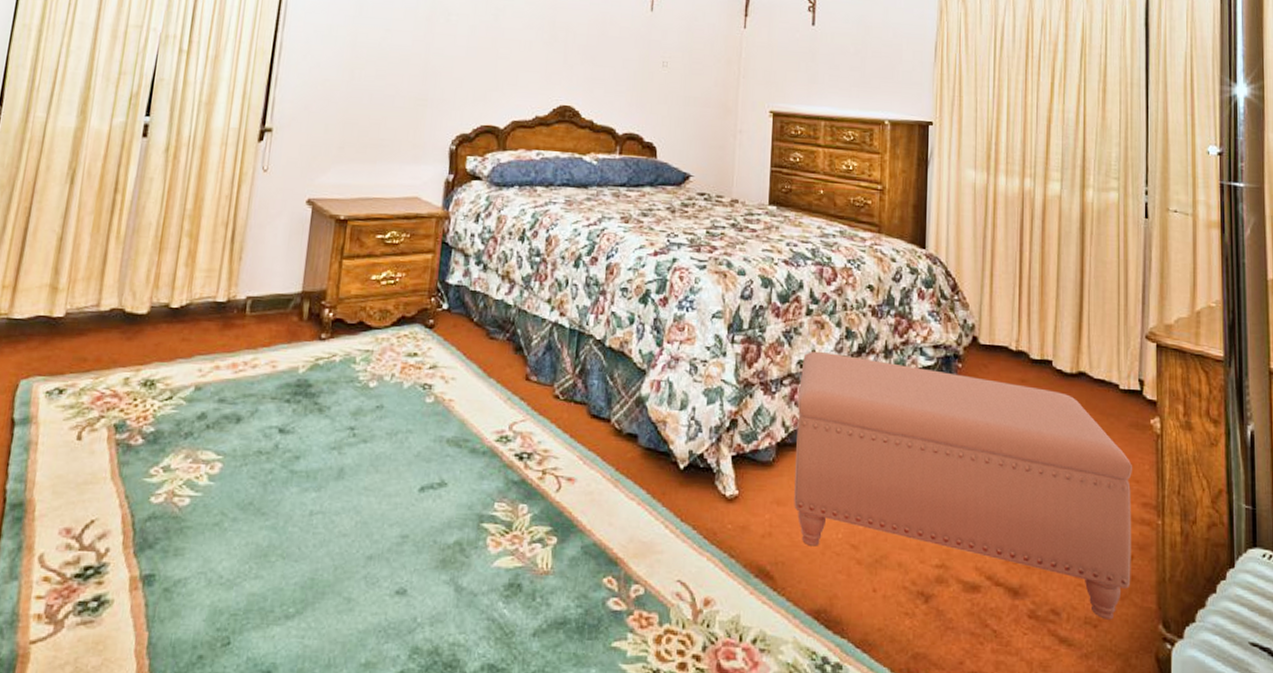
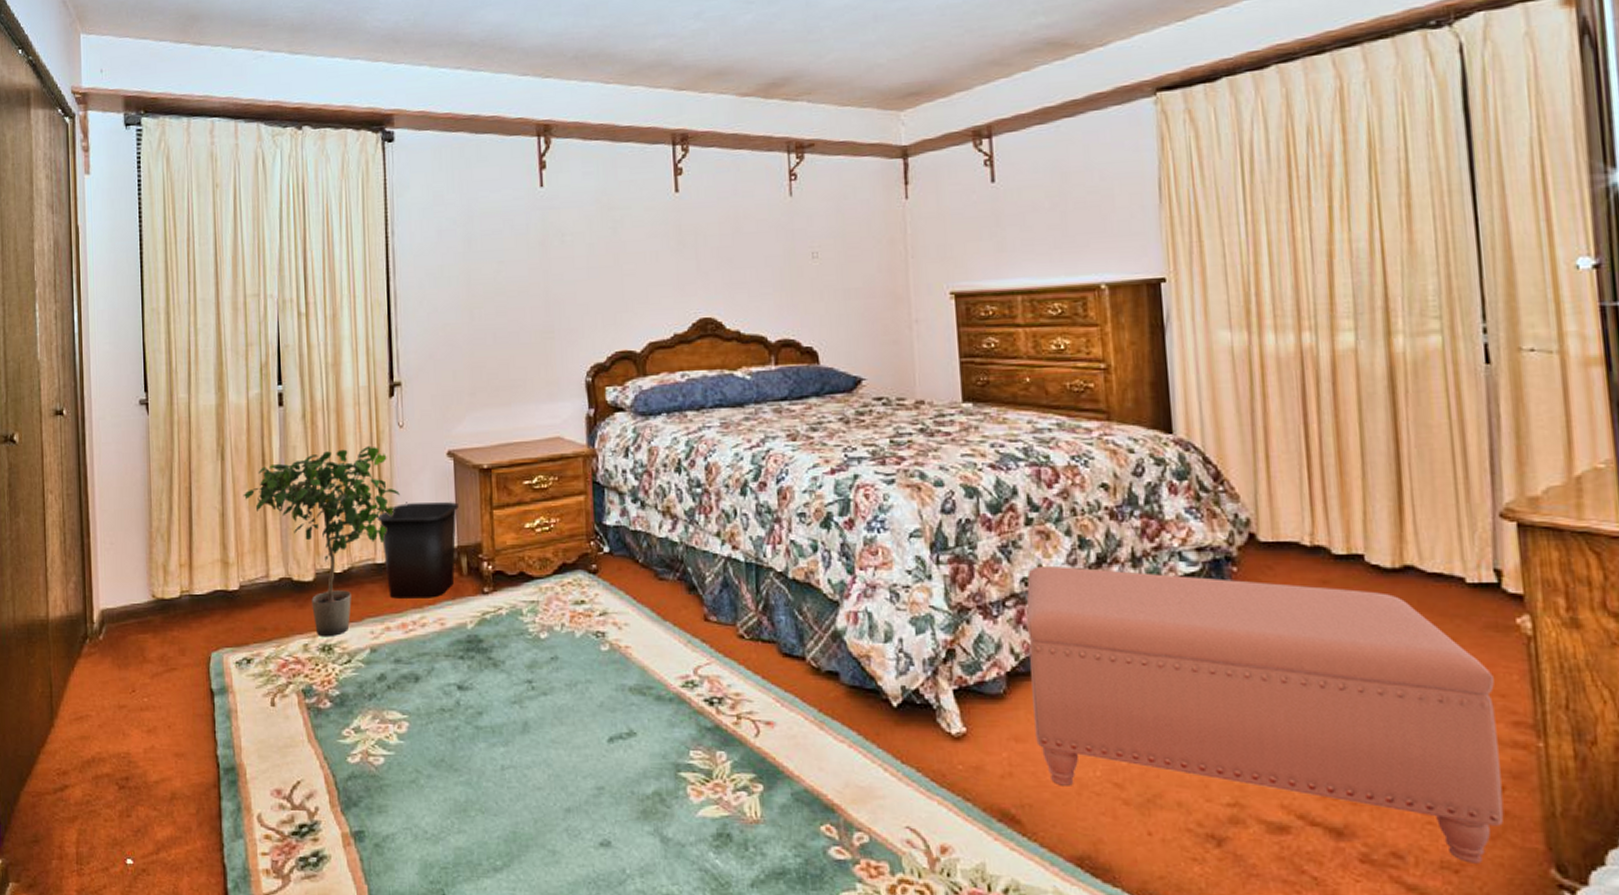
potted plant: none [87,185,253,371] -> present [243,445,400,636]
waste bin: none [224,245,310,340] -> present [377,502,459,599]

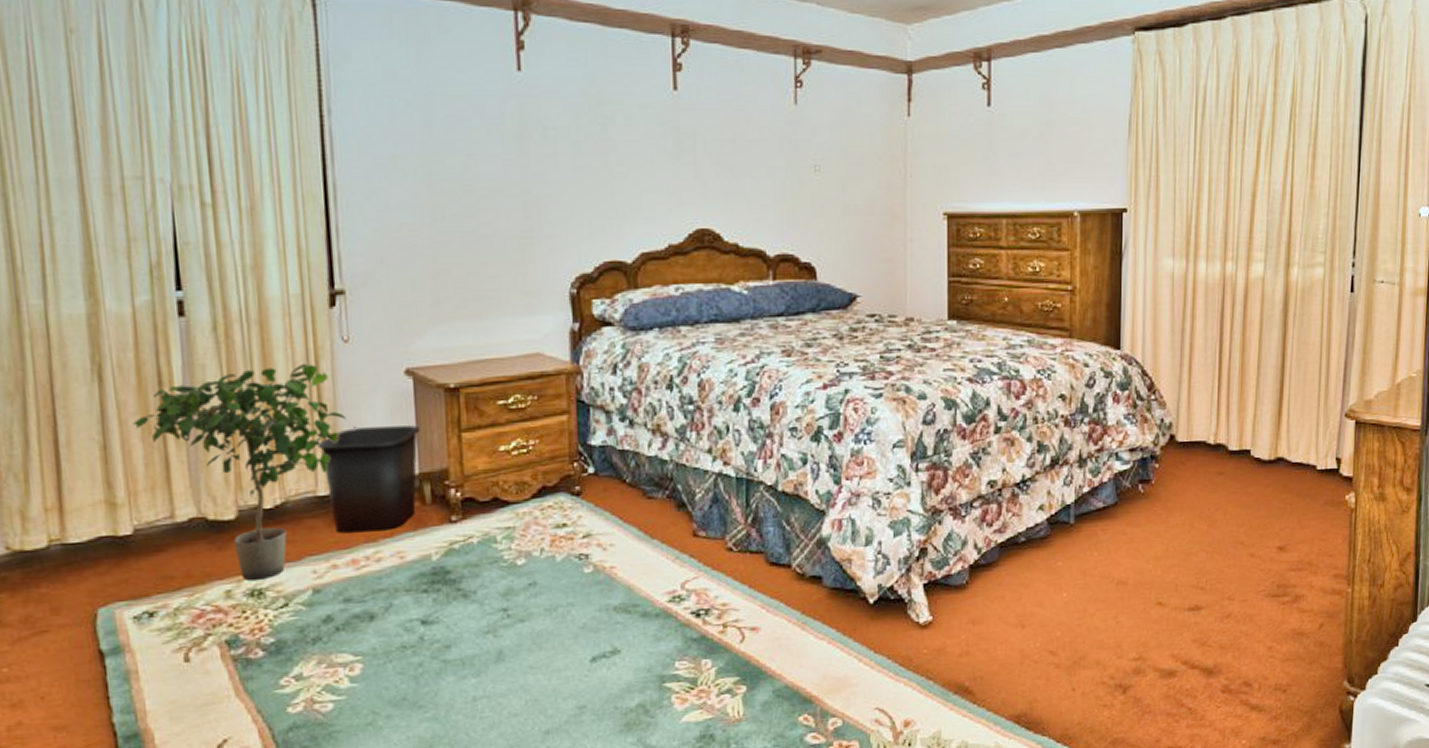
ottoman: present [1026,566,1504,864] -> none [989,469,1326,684]

